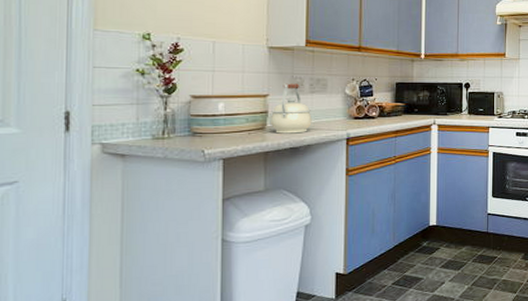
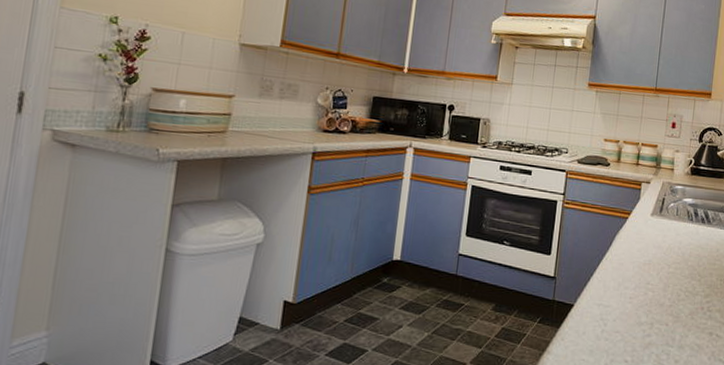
kettle: present [270,83,312,134] -> none [232,85,278,142]

